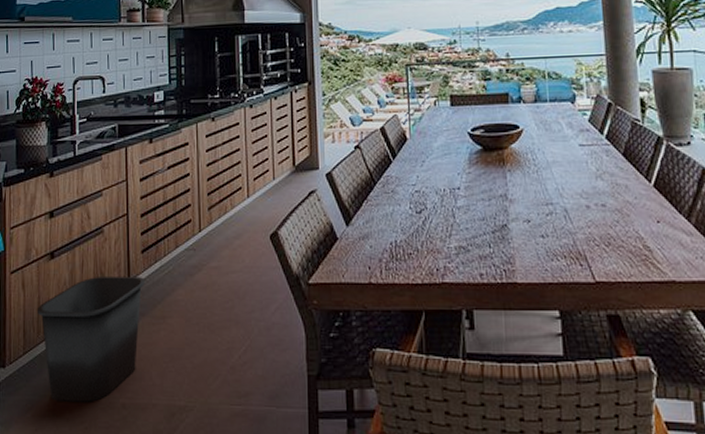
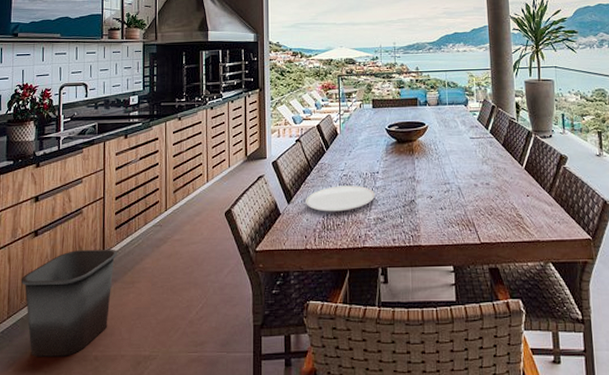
plate: none [369,204,455,237] -> present [306,185,375,212]

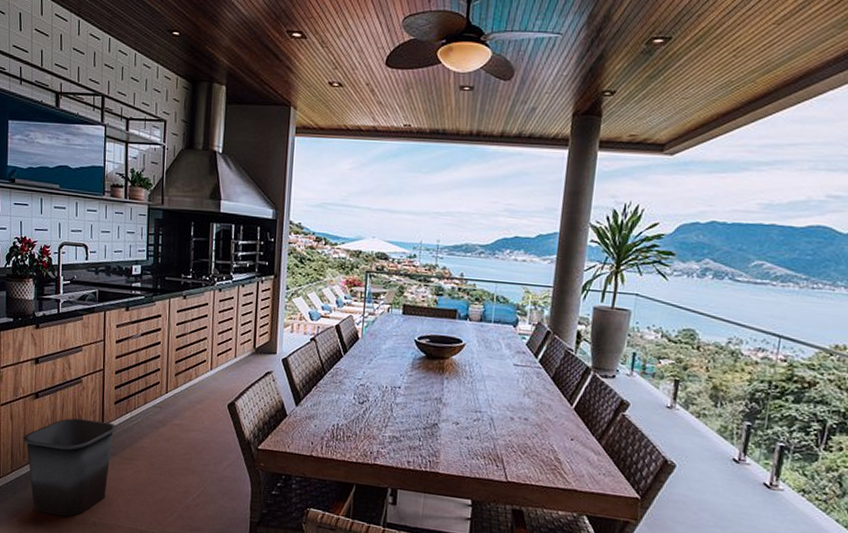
plate: present [306,185,375,212] -> none [315,395,393,424]

